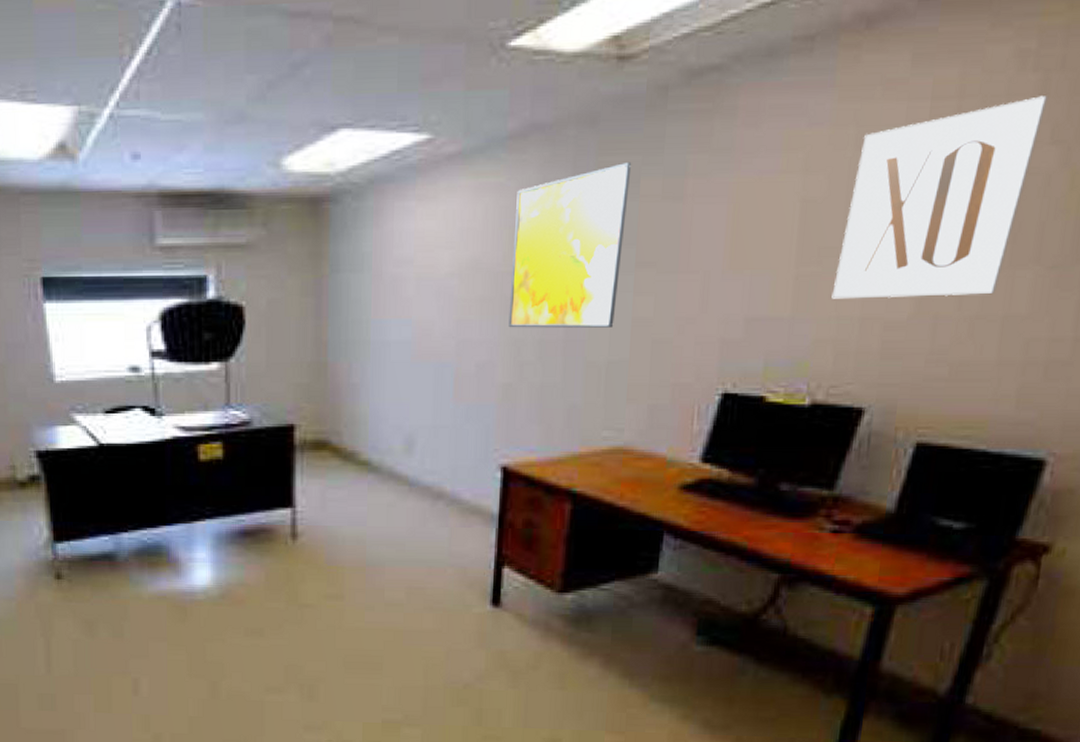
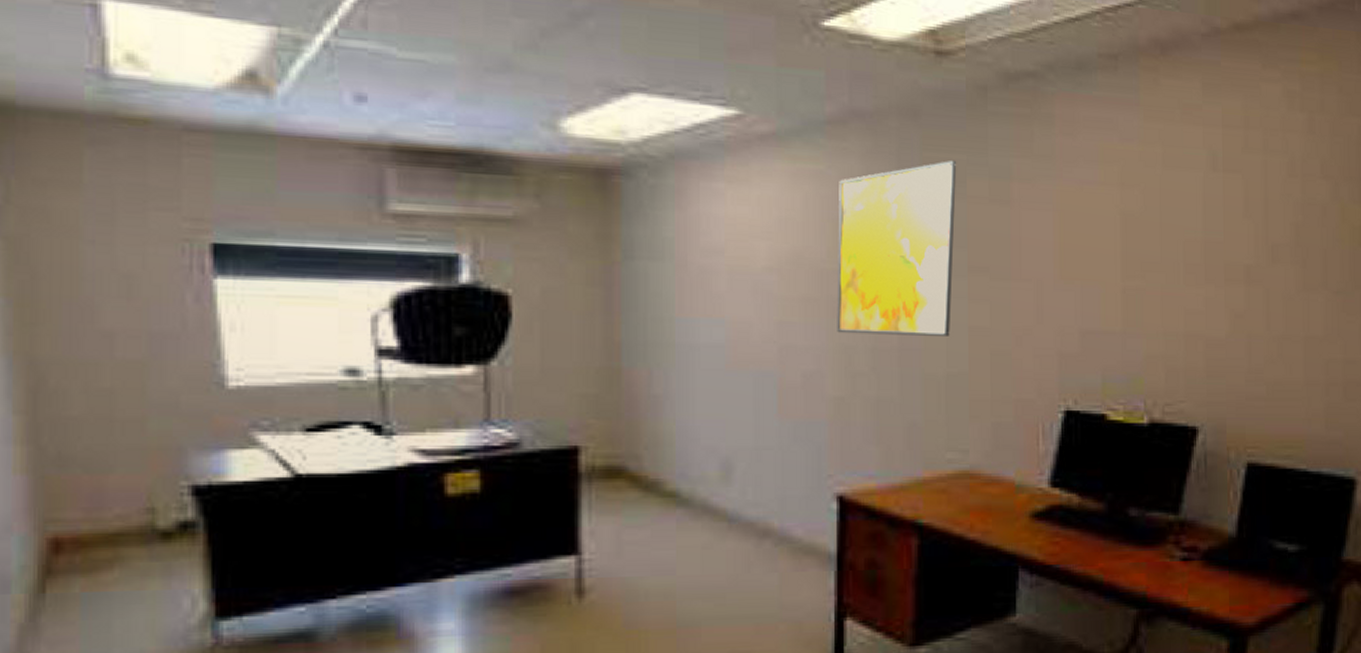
wall art: present [831,96,1048,299] -> none [1157,134,1315,316]

